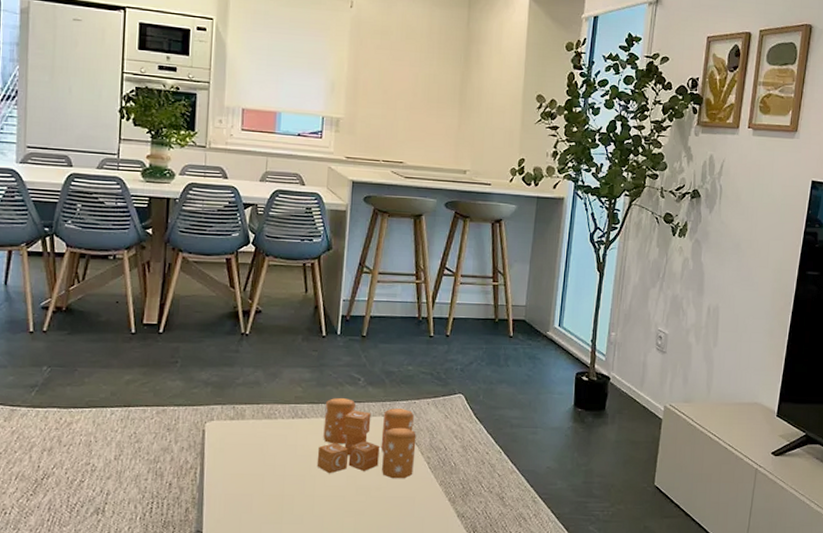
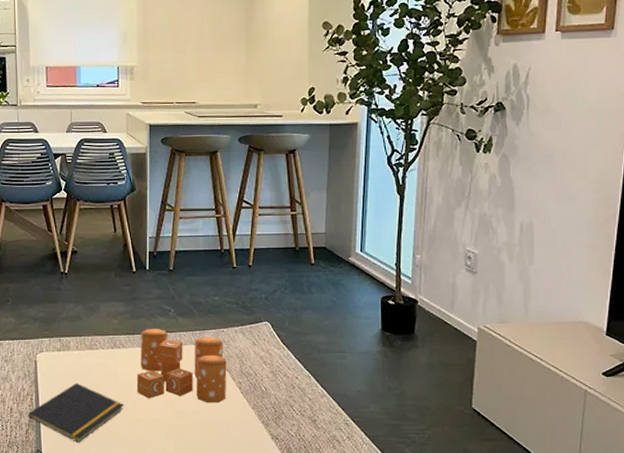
notepad: none [187,455,302,521] -> present [27,382,124,442]

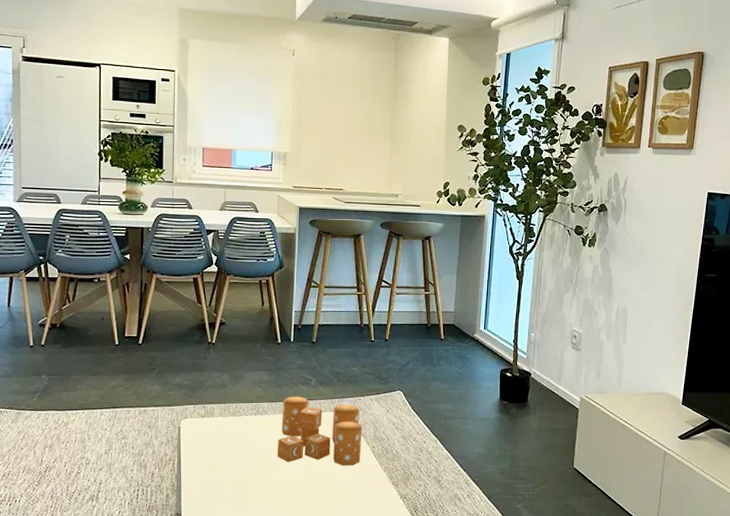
notepad: present [27,382,124,442] -> none [167,447,264,505]

